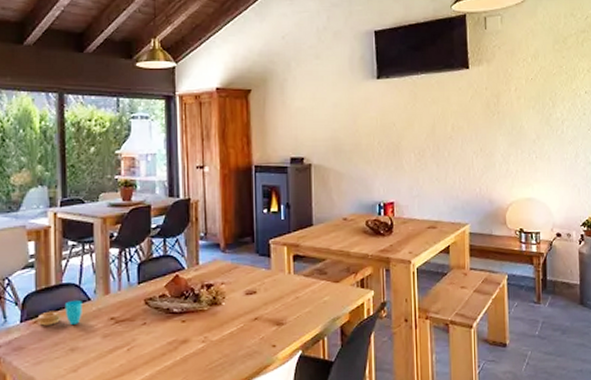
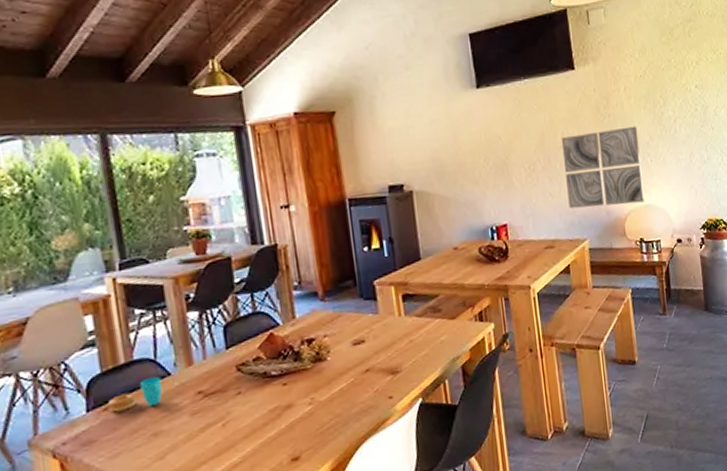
wall art: none [451,124,527,196] -> present [561,126,644,209]

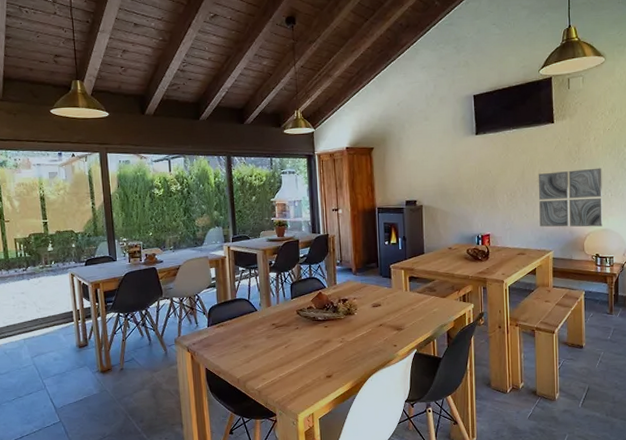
cup: present [107,377,163,413] -> none [219,311,252,329]

